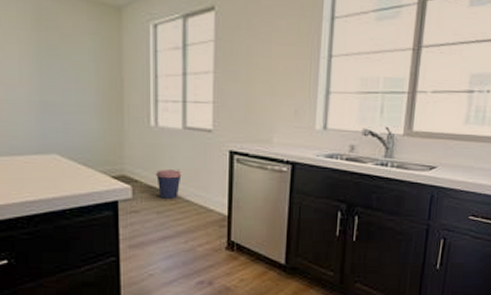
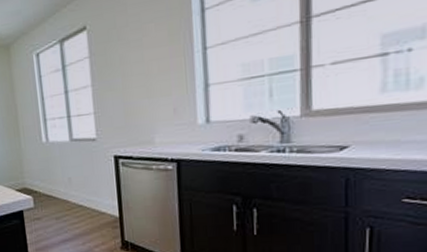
coffee cup: present [156,169,182,199] -> none [51,178,74,206]

